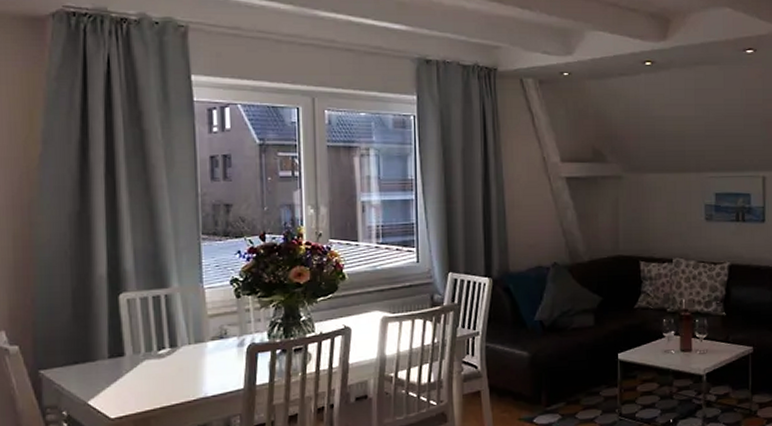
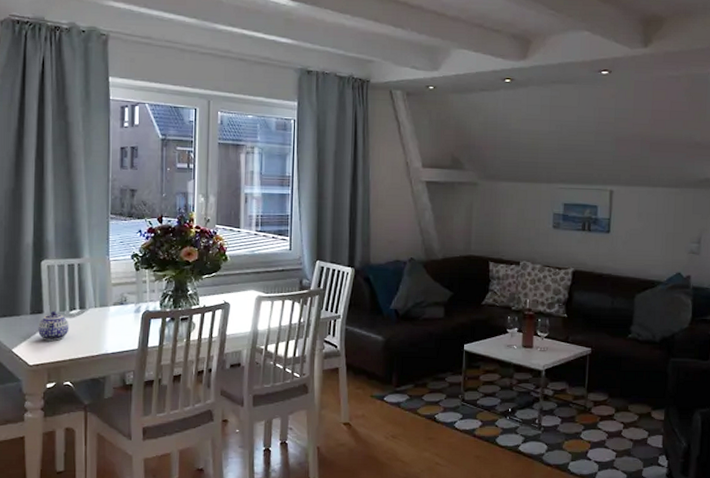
teapot: none [119,353,159,388] -> present [38,311,70,341]

